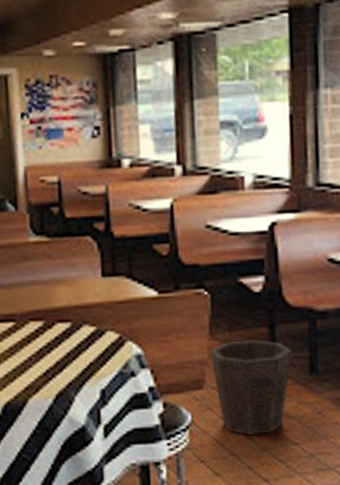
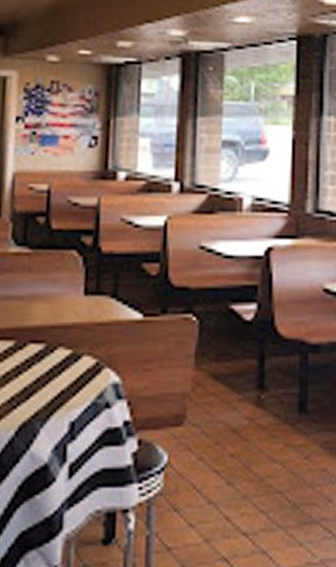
waste bin: present [209,339,293,435] -> none [193,372,282,480]

